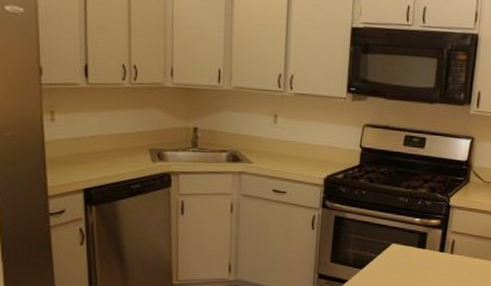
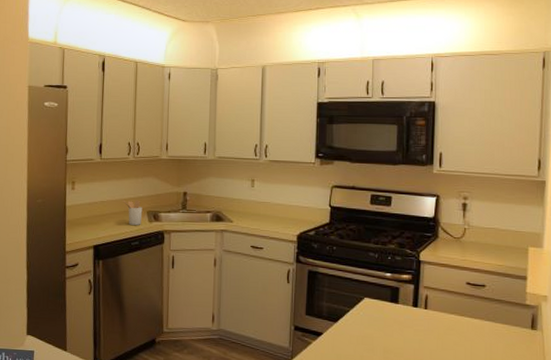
utensil holder: none [119,135,144,165] -> present [123,200,143,225]

